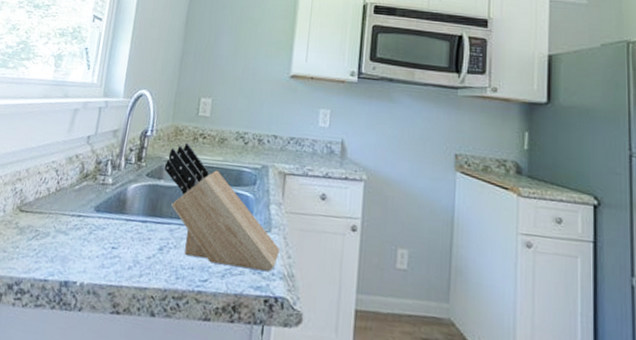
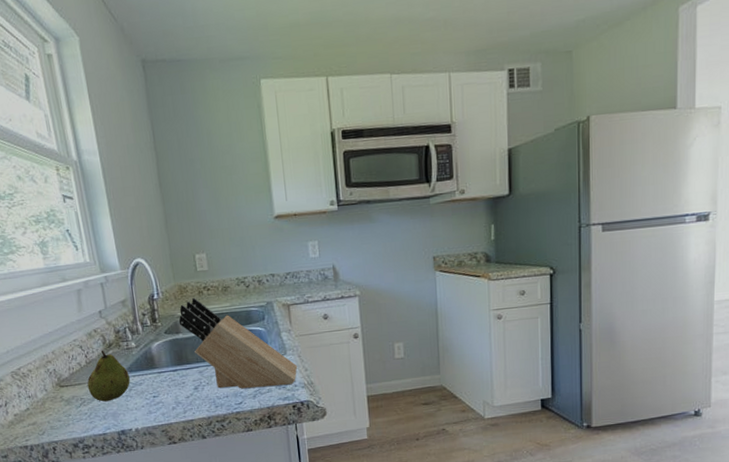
fruit: none [47,180,95,241] -> present [87,351,130,402]

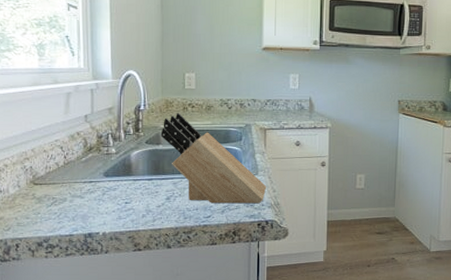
fruit: present [87,351,130,402] -> none [62,154,105,203]

